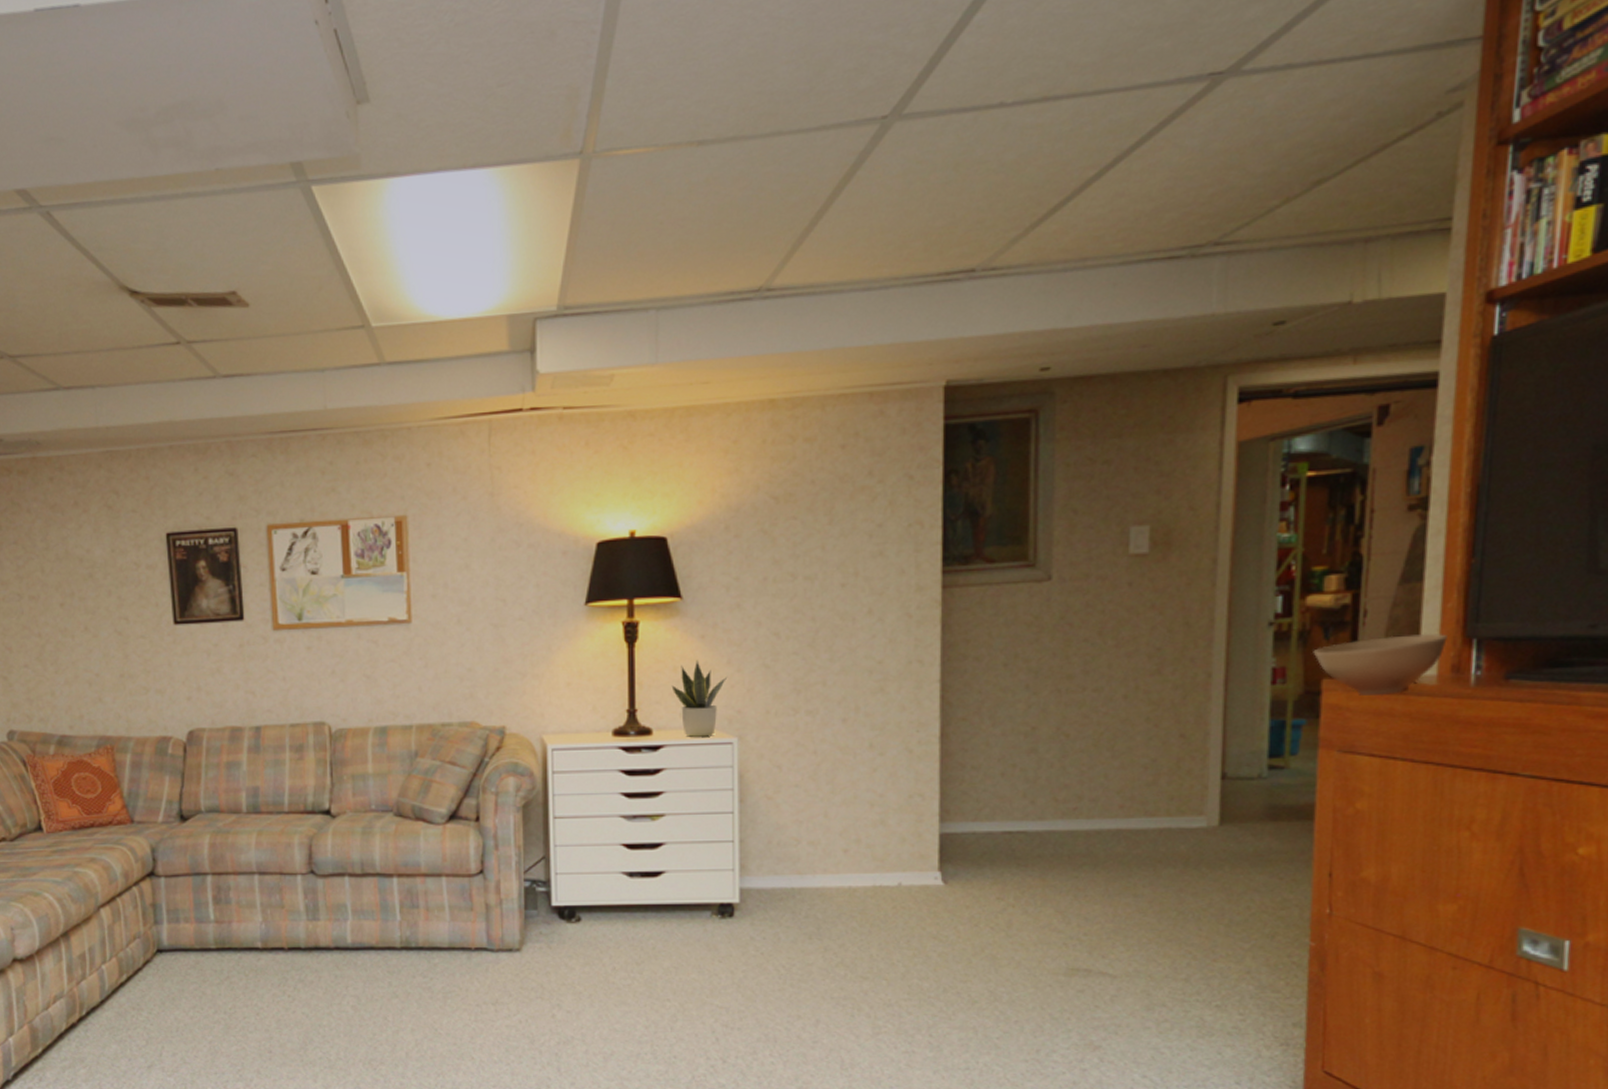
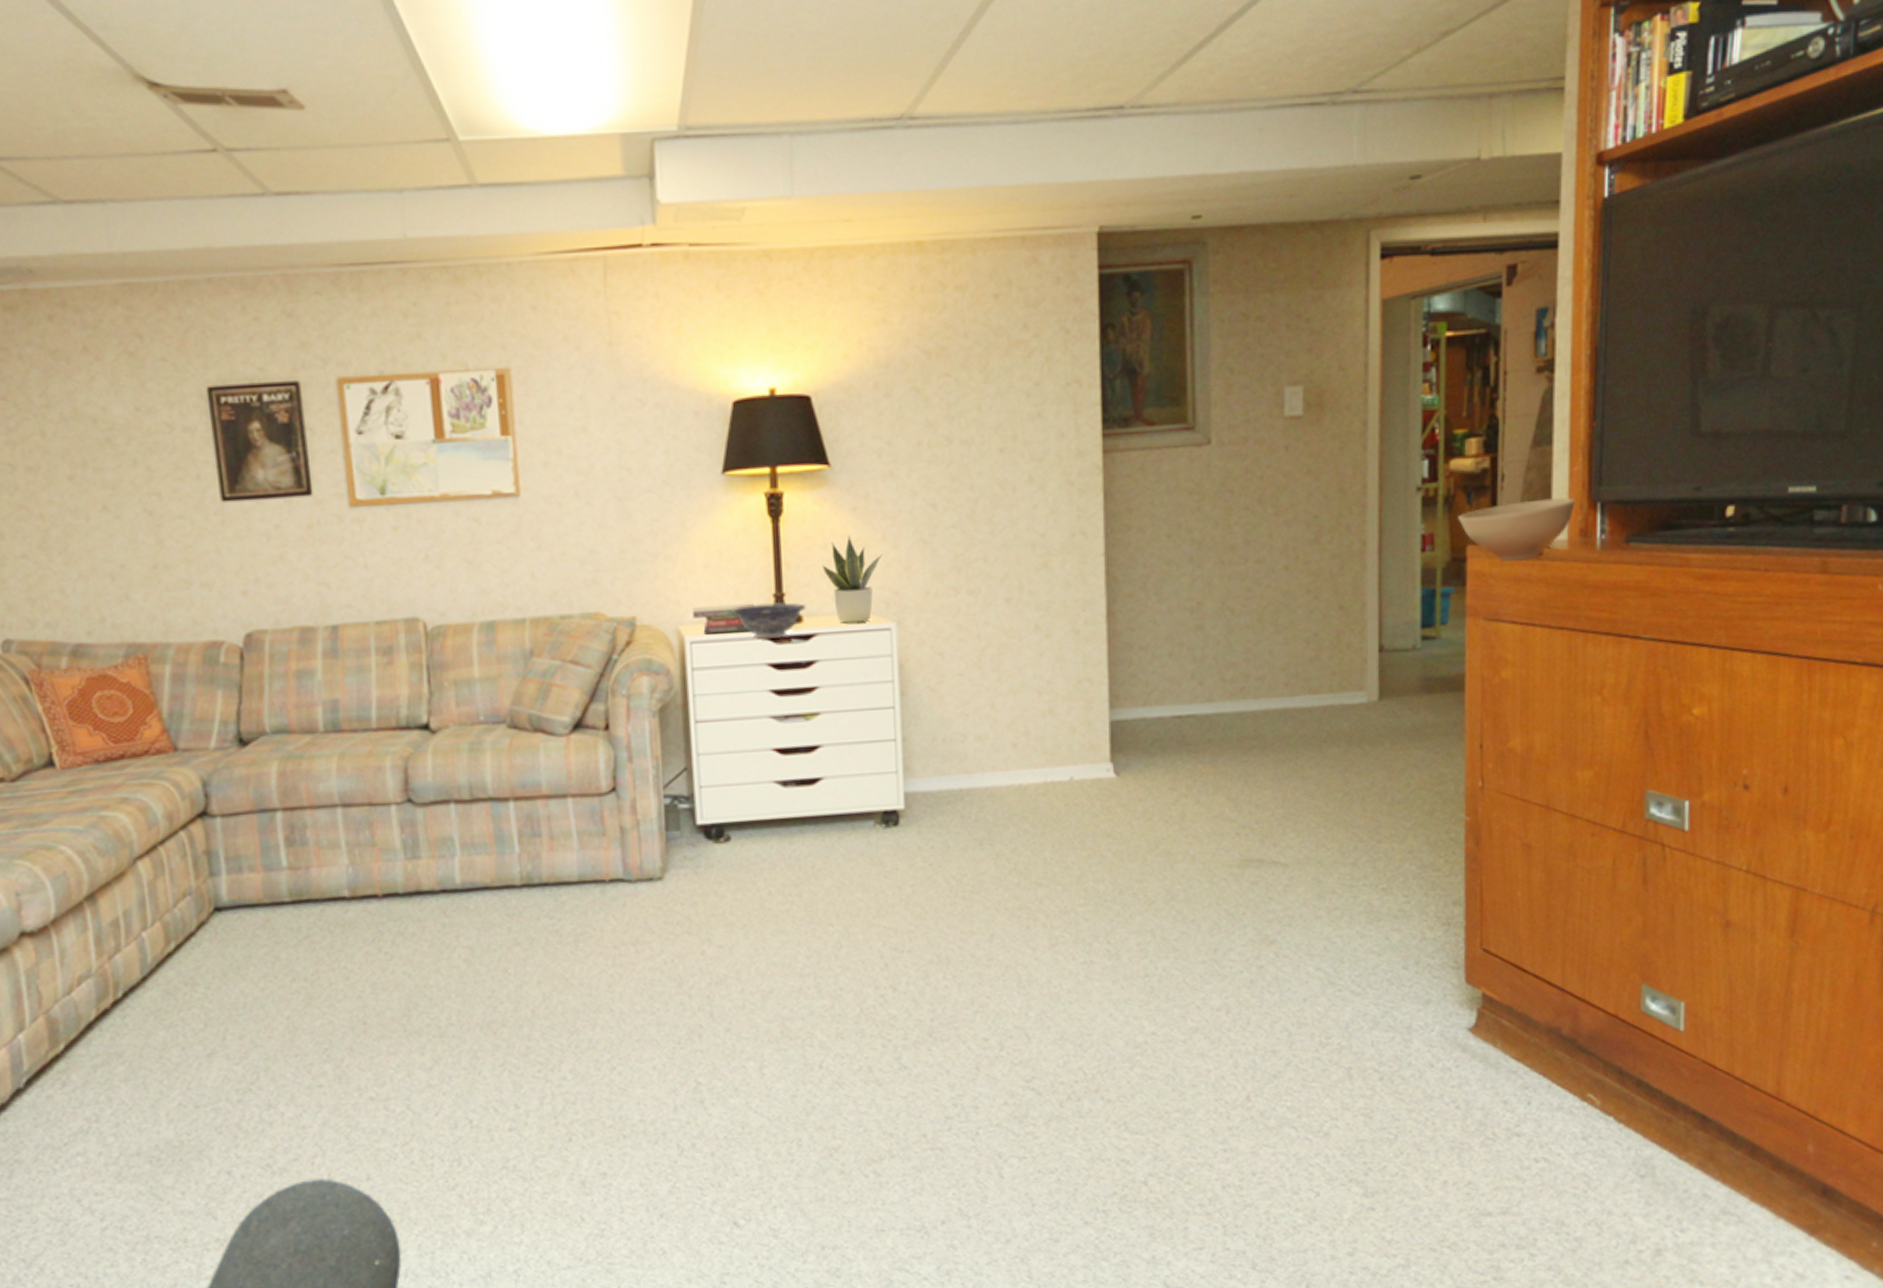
books: none [555,717,610,743] -> present [693,603,755,635]
decorative bowl: none [589,717,655,748] -> present [731,602,805,639]

